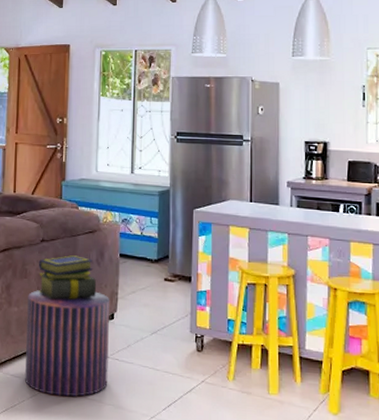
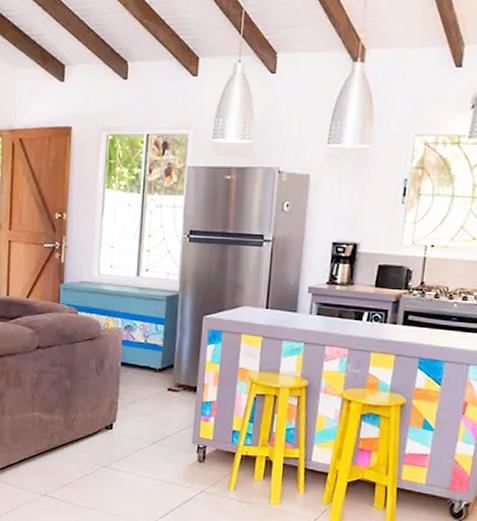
pouf: present [25,290,110,397] -> none [19,399,110,505]
stack of books: present [39,255,97,300] -> none [34,363,96,409]

